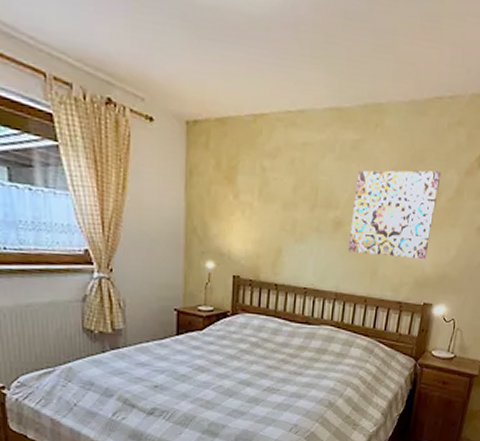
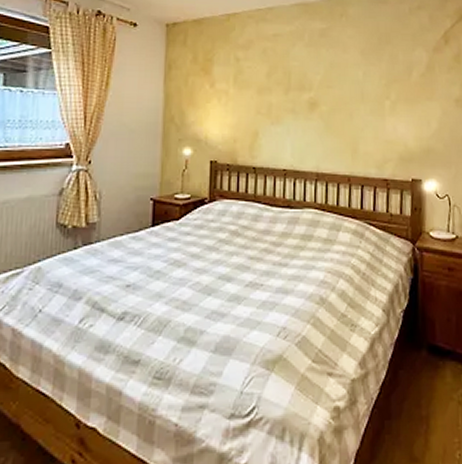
wall art: present [347,170,442,260] -> none [325,49,410,134]

